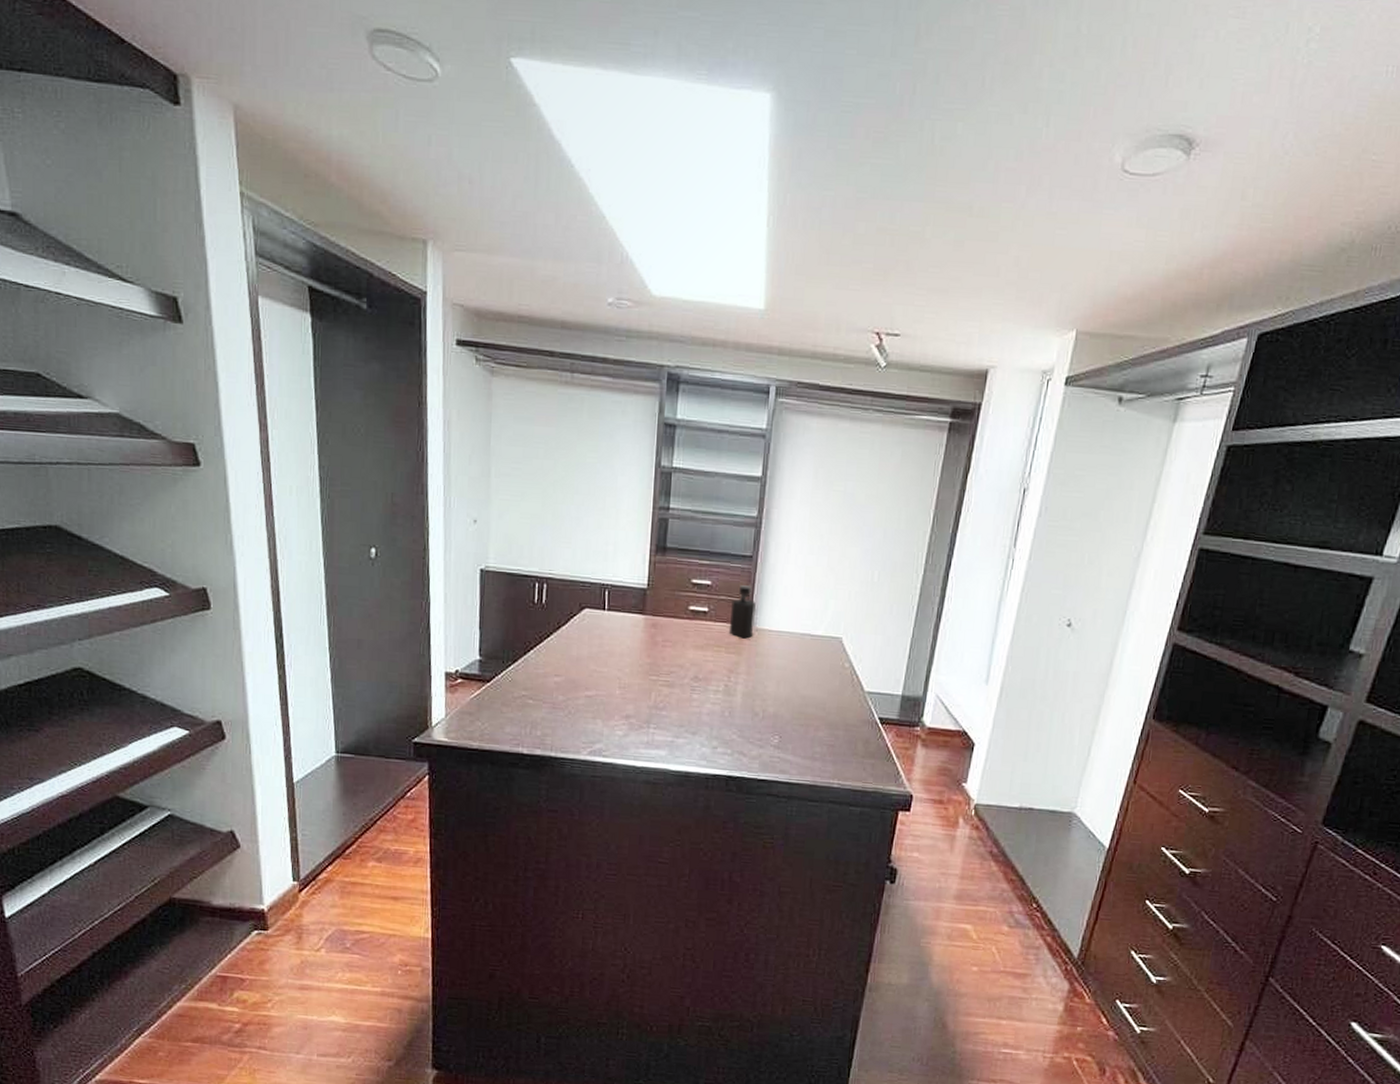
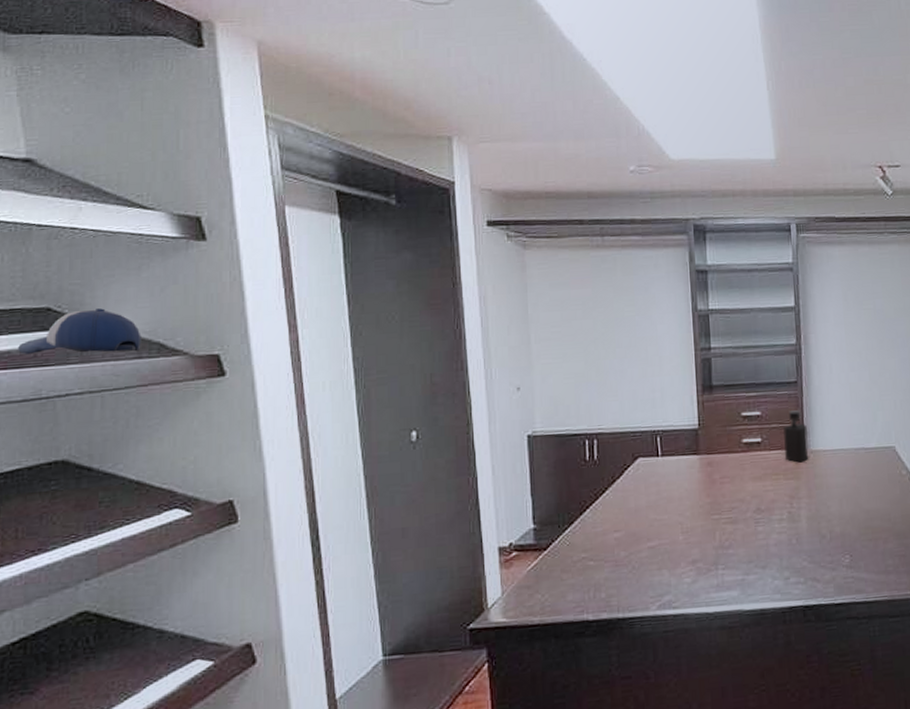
cap: none [13,379,123,430] -> present [18,308,141,354]

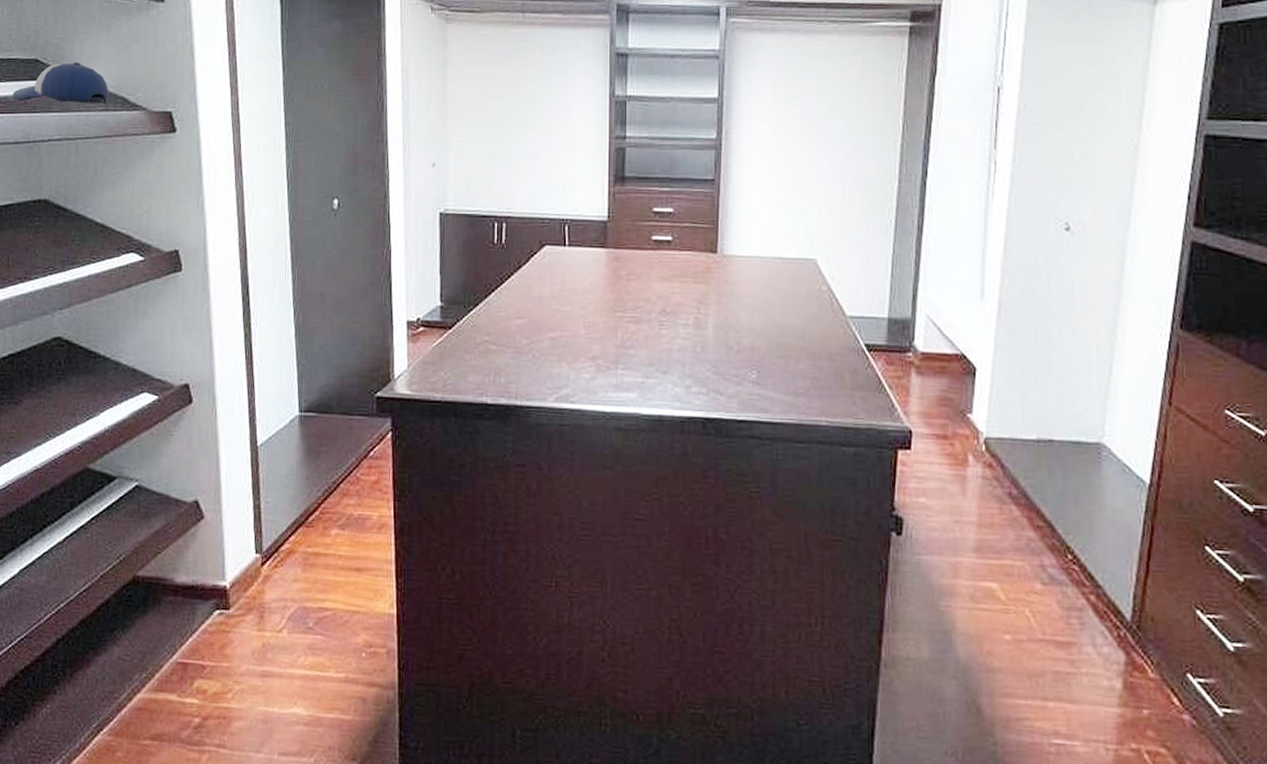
perfume bottle: present [782,410,809,463] -> none [695,210,723,267]

